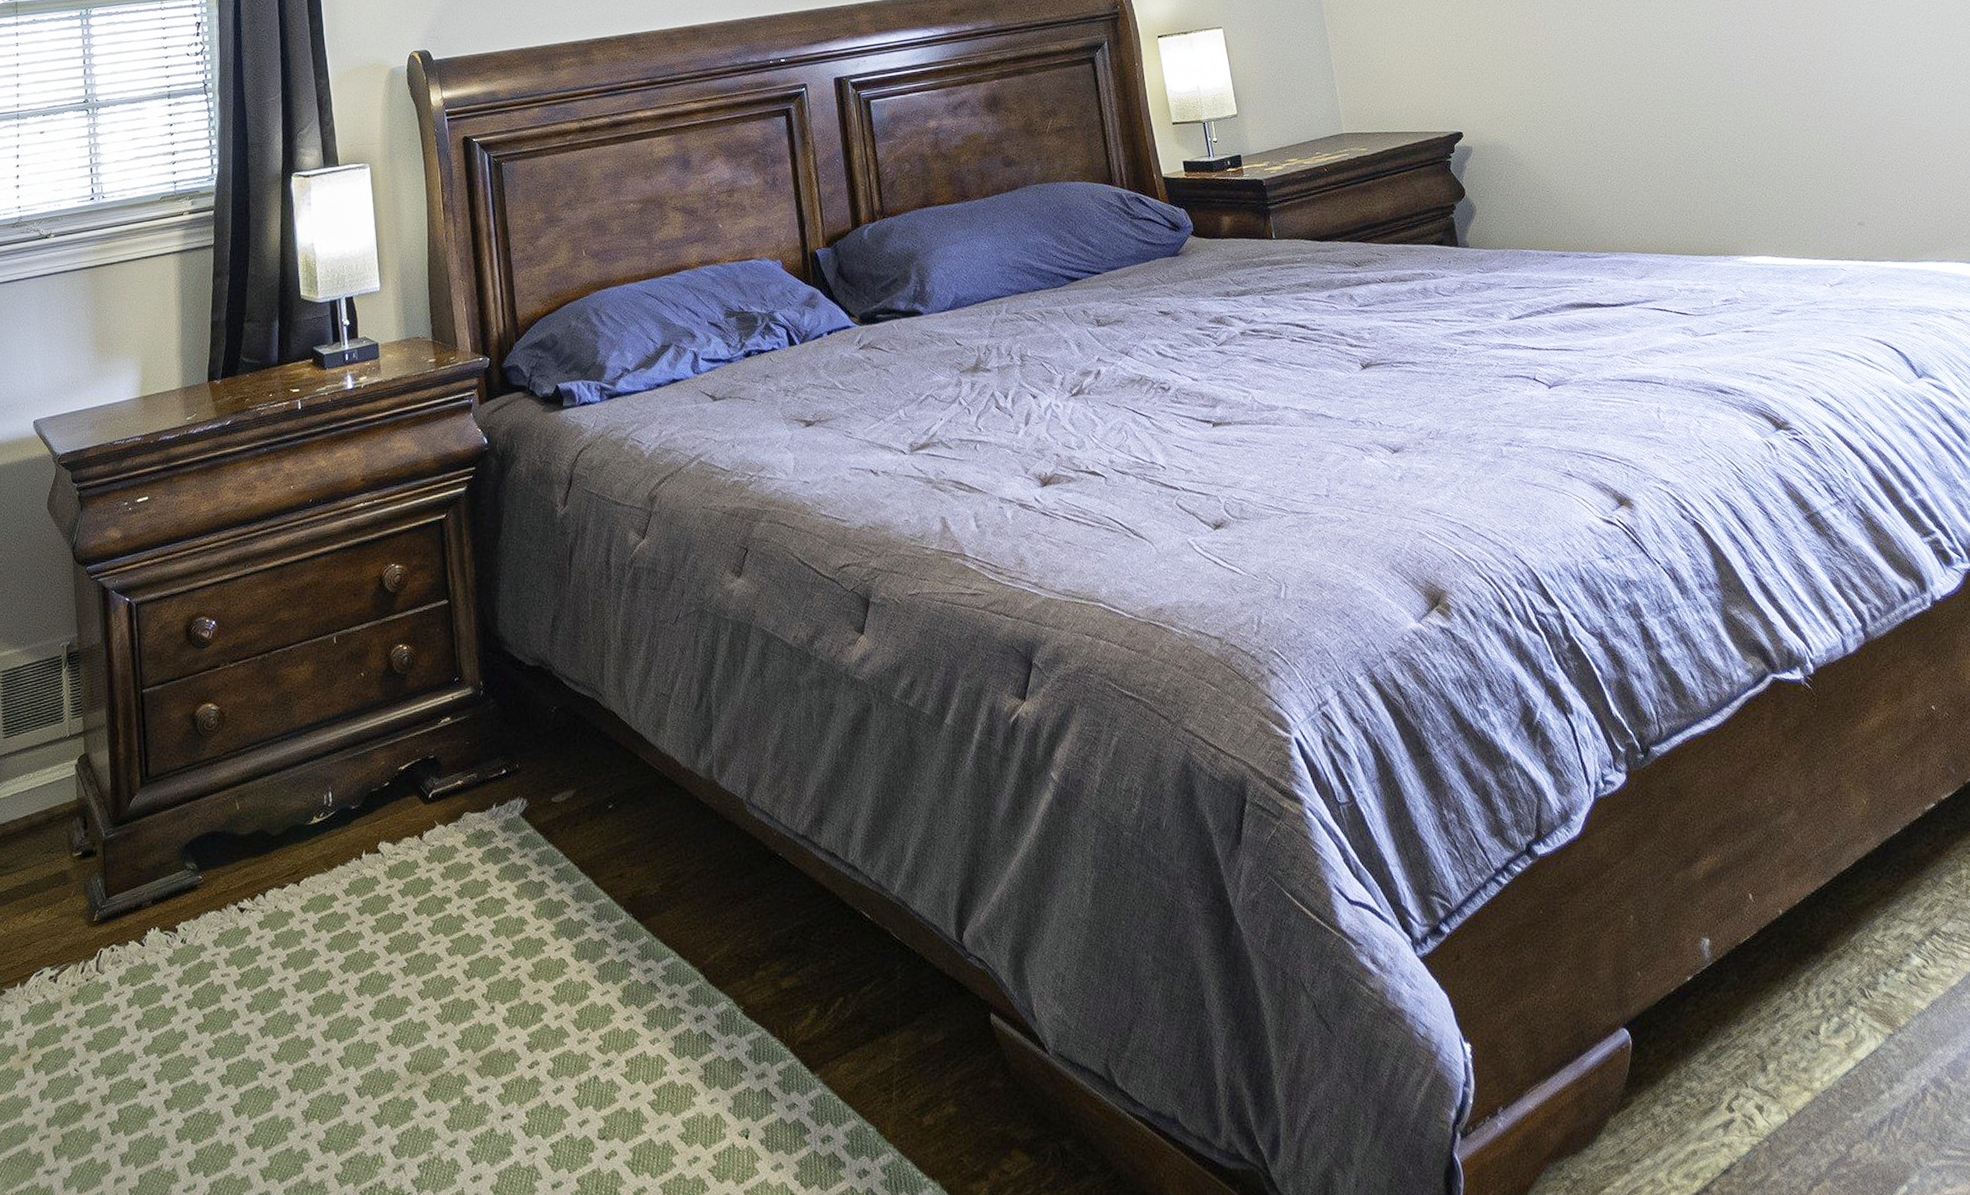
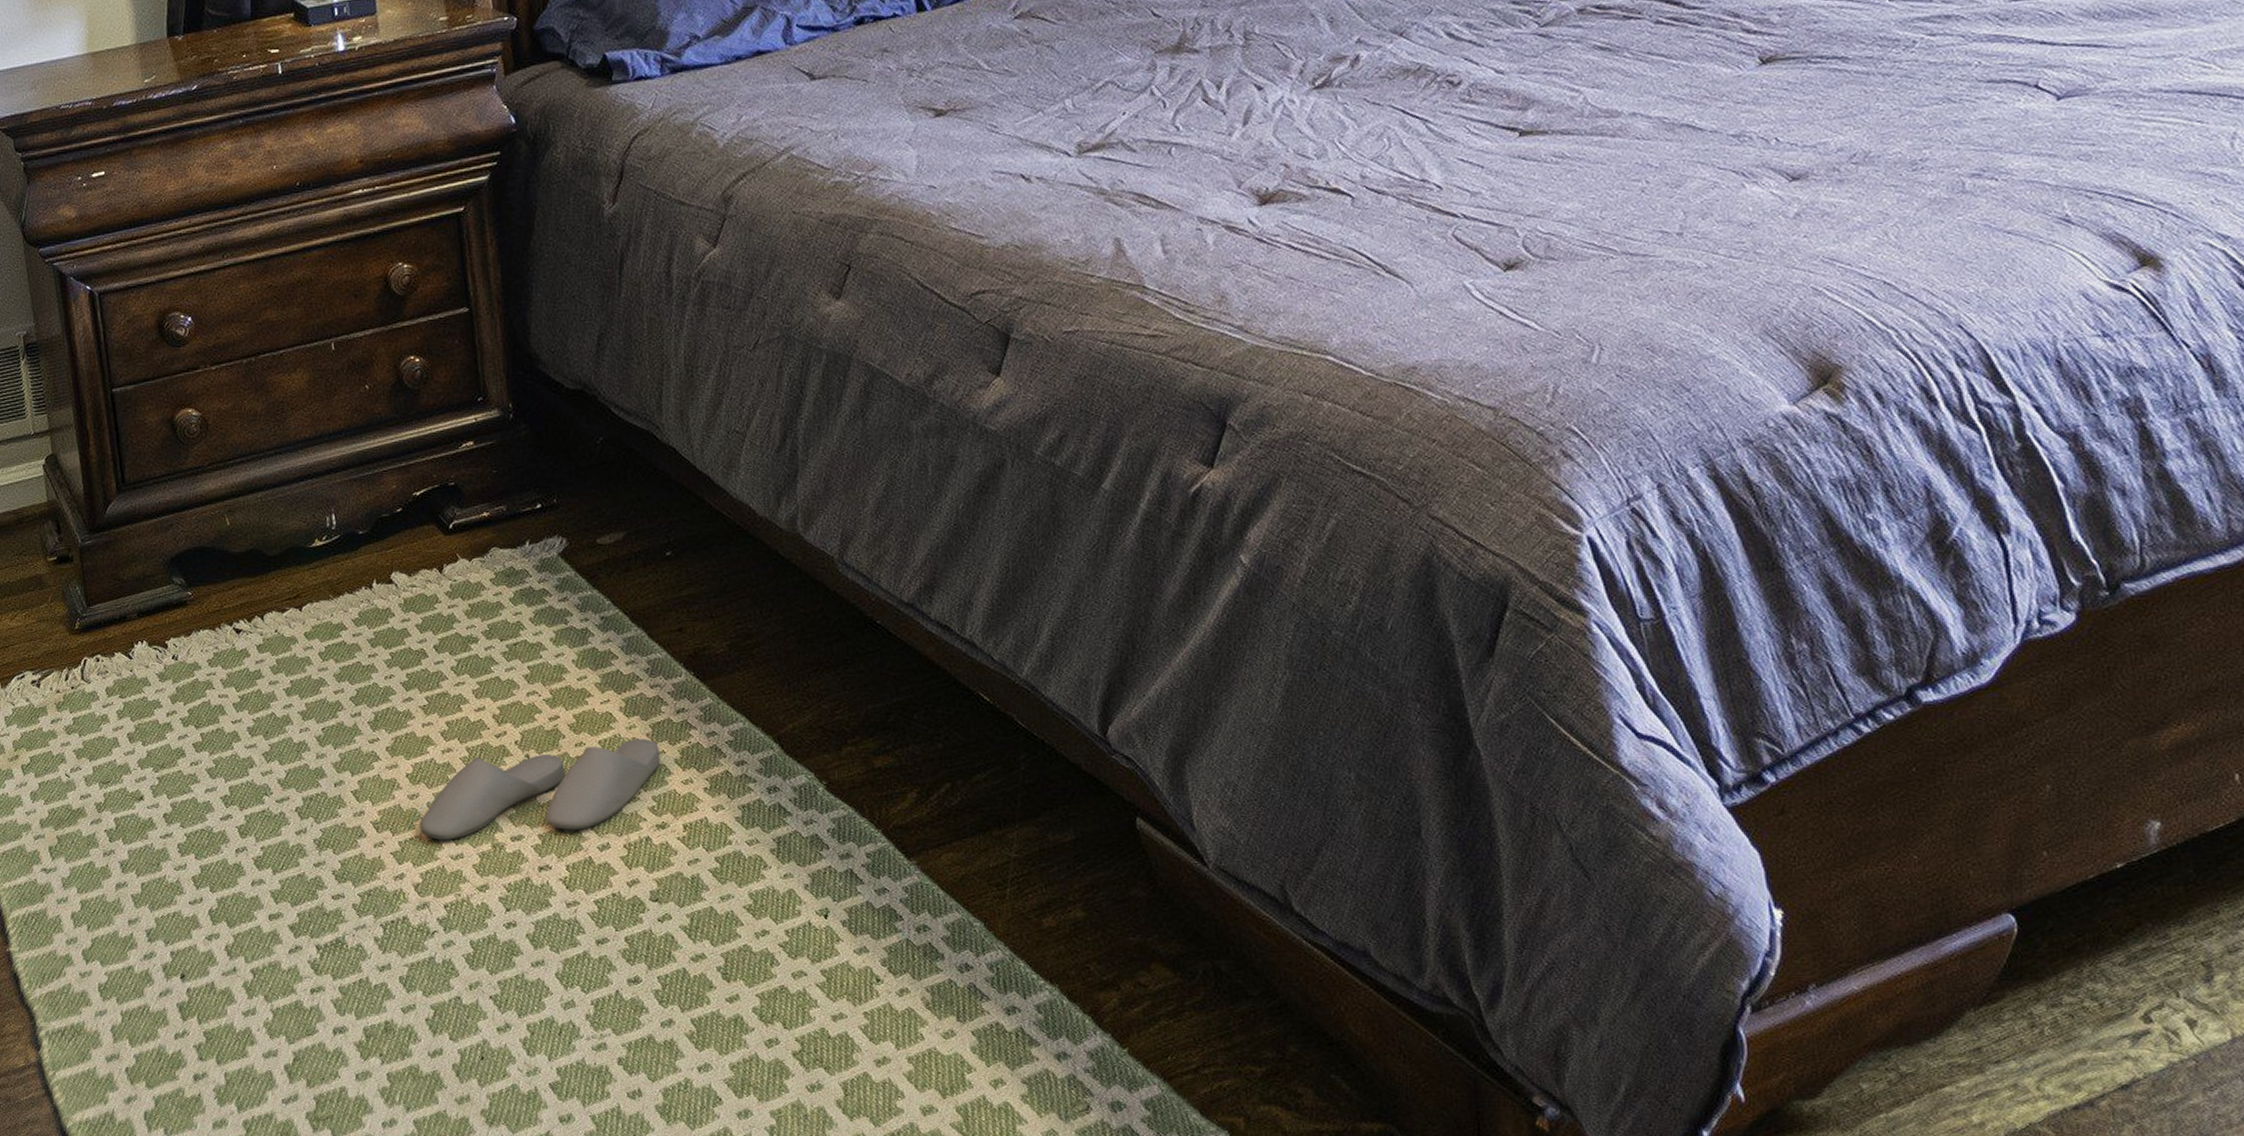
slippers: none [397,980,606,1099] -> present [419,738,661,840]

